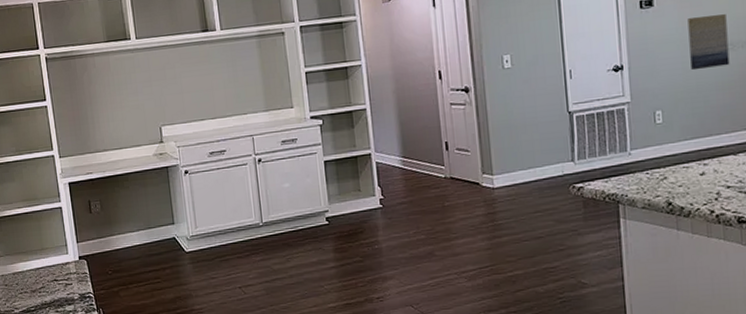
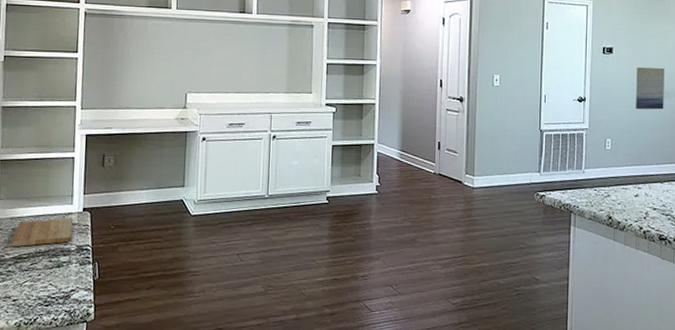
cutting board: none [17,268,73,301] -> present [11,218,74,247]

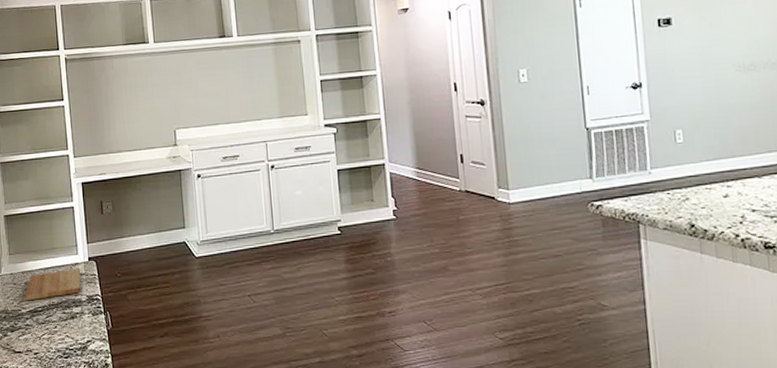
wall art: present [636,67,665,110] -> none [707,35,752,90]

